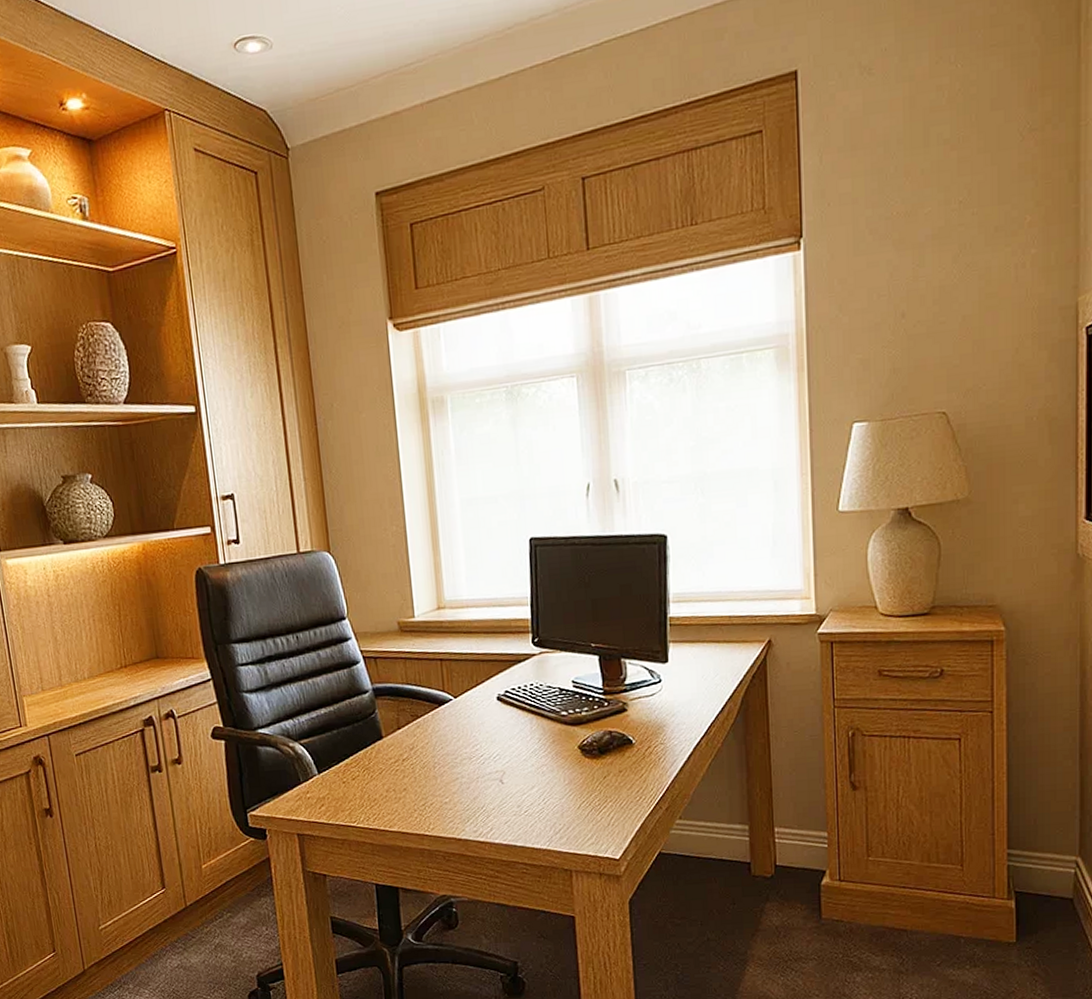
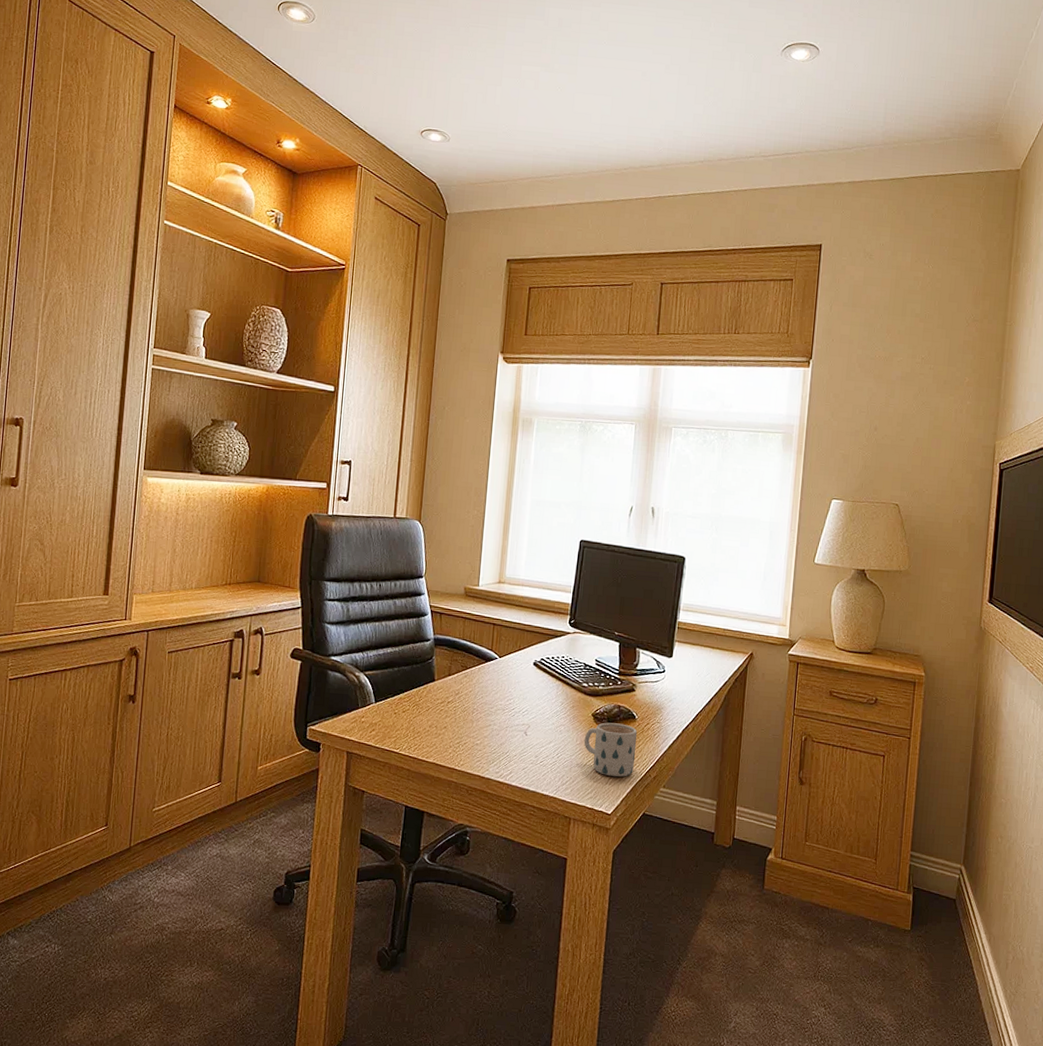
mug: none [573,752,640,816] -> present [584,722,638,777]

